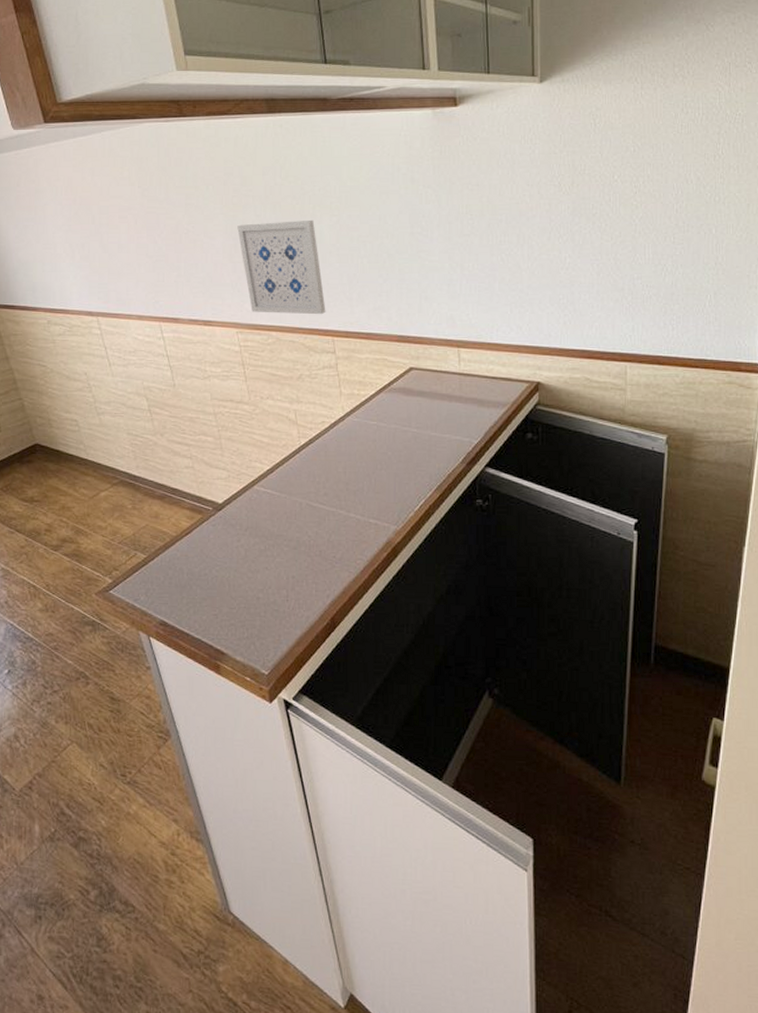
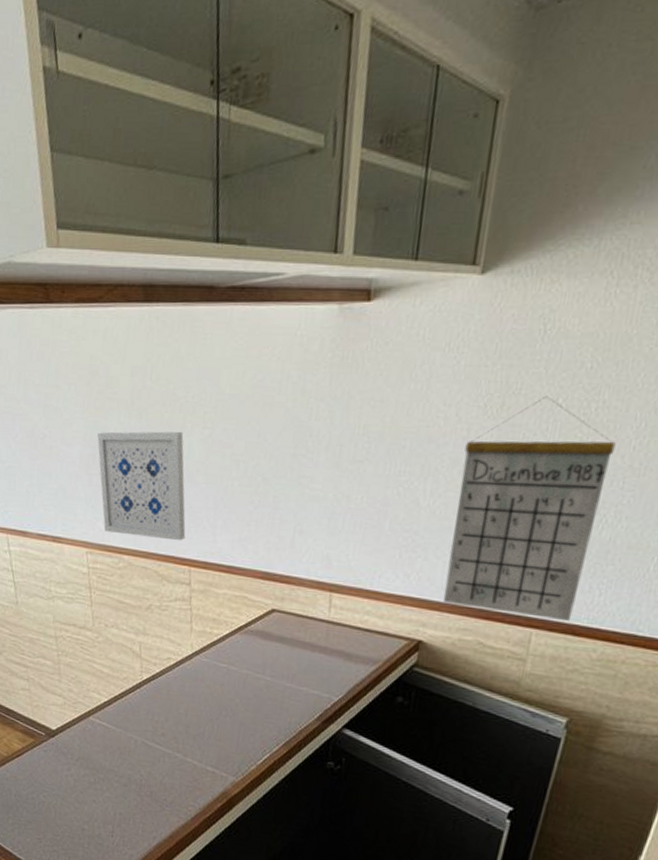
calendar: none [549,174,663,353] -> present [442,396,616,621]

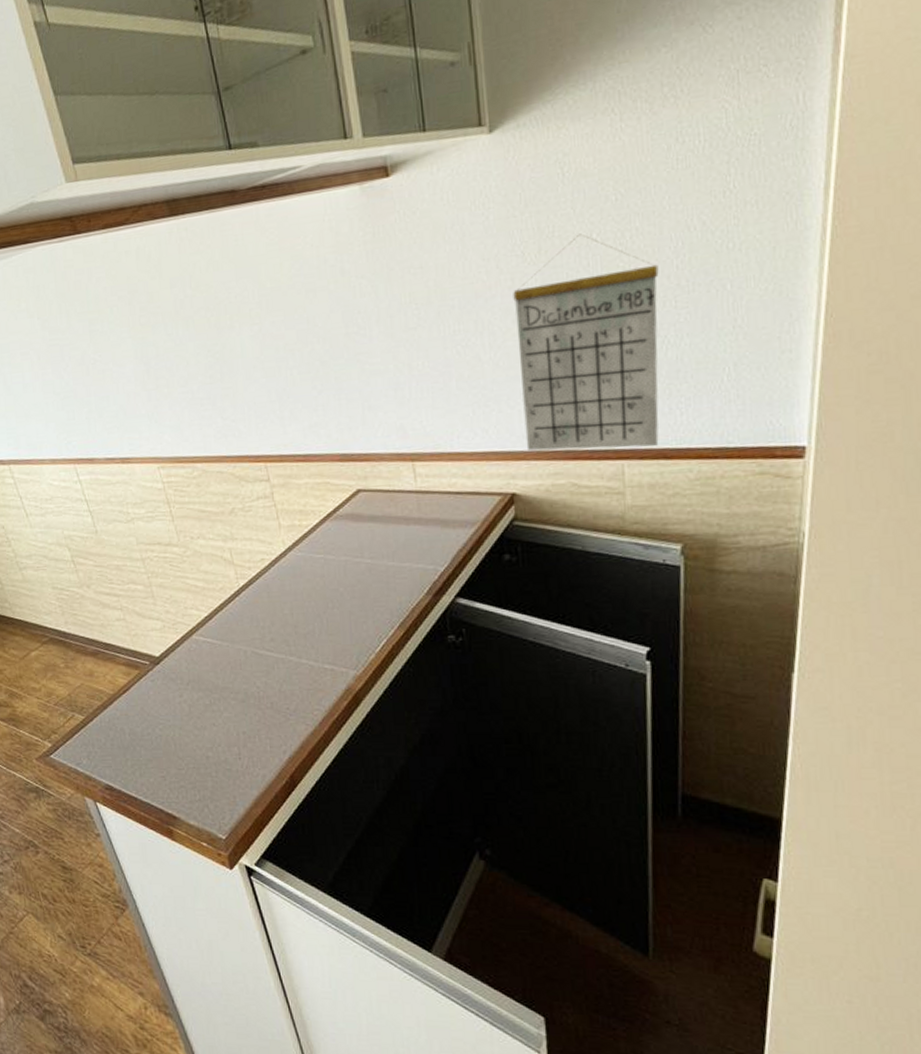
wall art: present [97,431,186,541] -> none [148,331,255,444]

